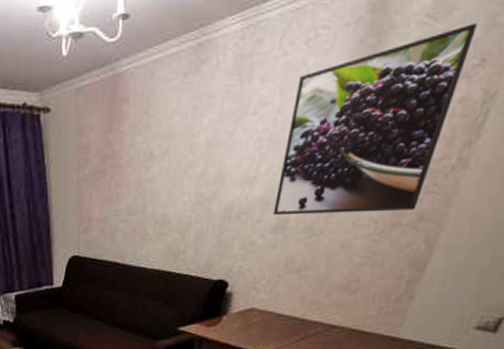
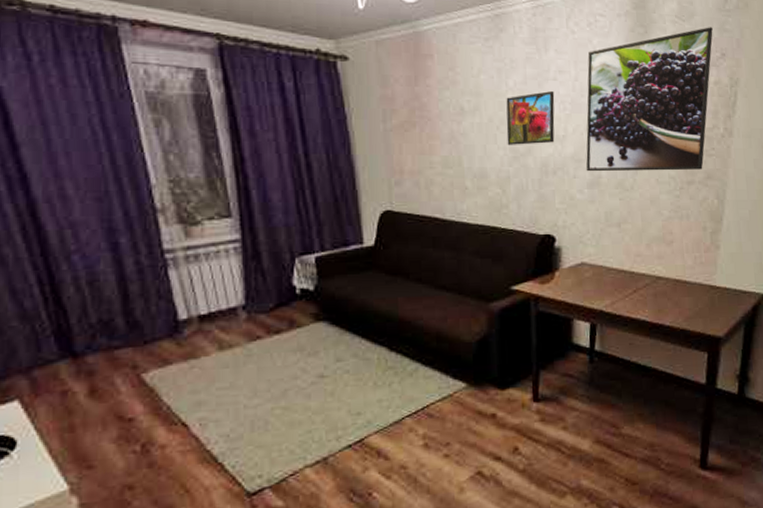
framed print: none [193,128,252,190] -> present [506,91,555,145]

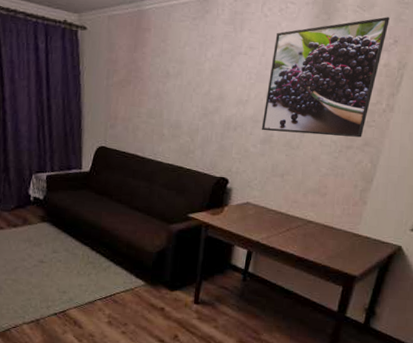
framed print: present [506,91,555,145] -> none [200,63,244,106]

